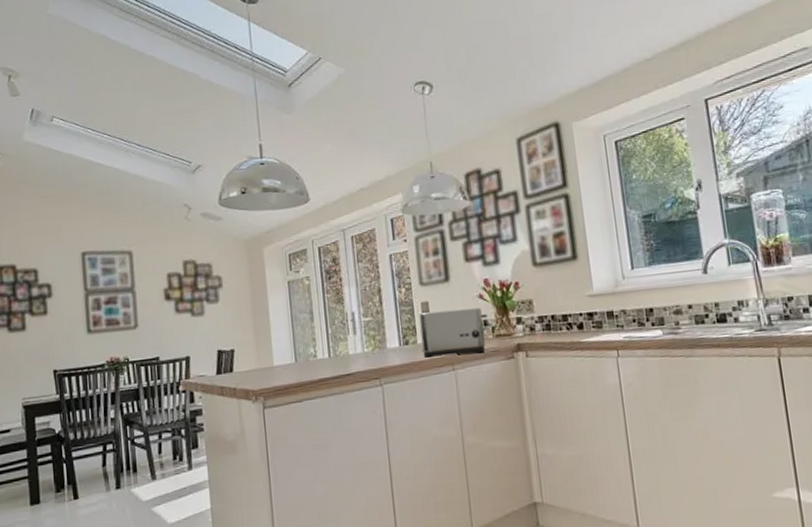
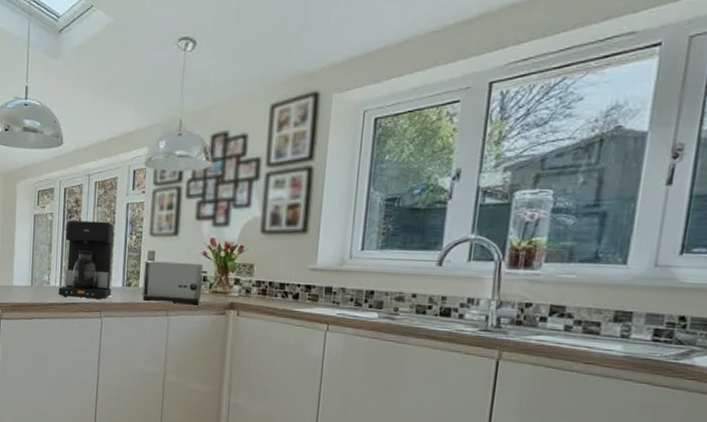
coffee maker: none [325,277,389,369] -> present [58,220,114,300]

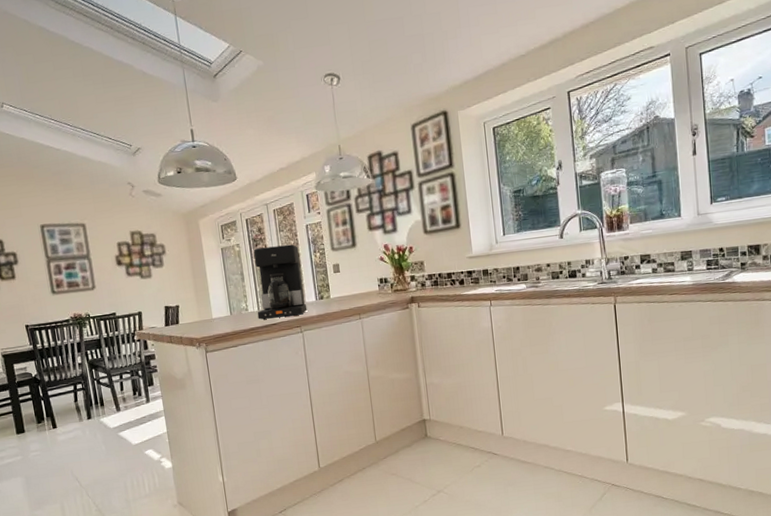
toaster: present [141,261,208,305] -> none [331,268,387,310]

